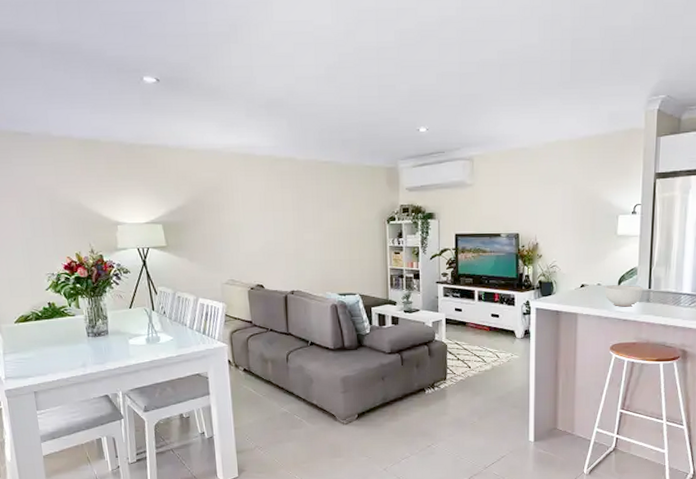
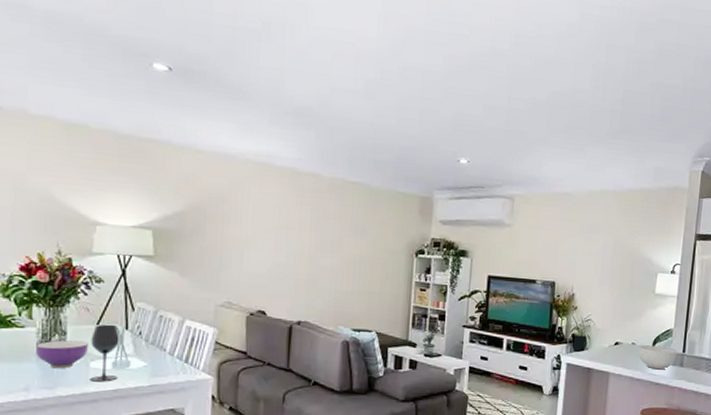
bowl: none [85,323,126,347] -> present [35,340,89,369]
wineglass: none [126,307,152,356] -> present [90,324,120,382]

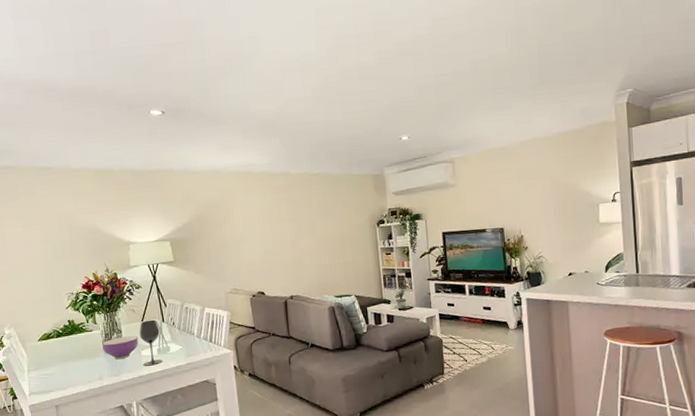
bowl: present [638,345,678,370] -> none [592,270,632,293]

